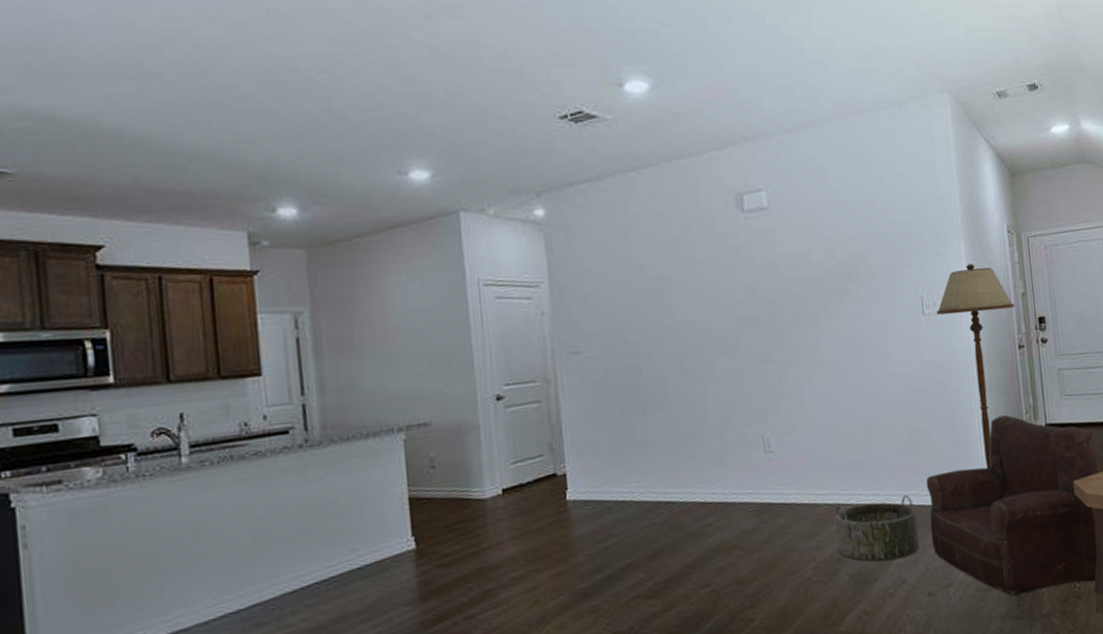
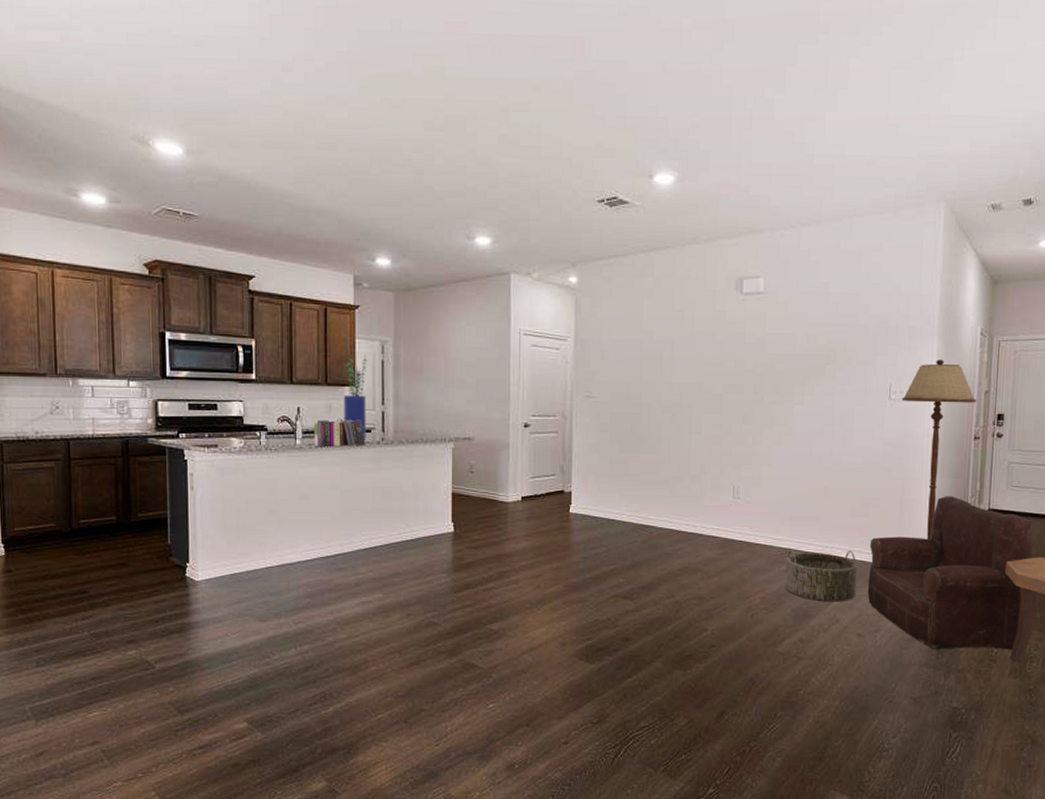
books: none [205,420,283,464] -> present [313,419,366,447]
vase: none [243,332,283,445] -> present [343,354,367,440]

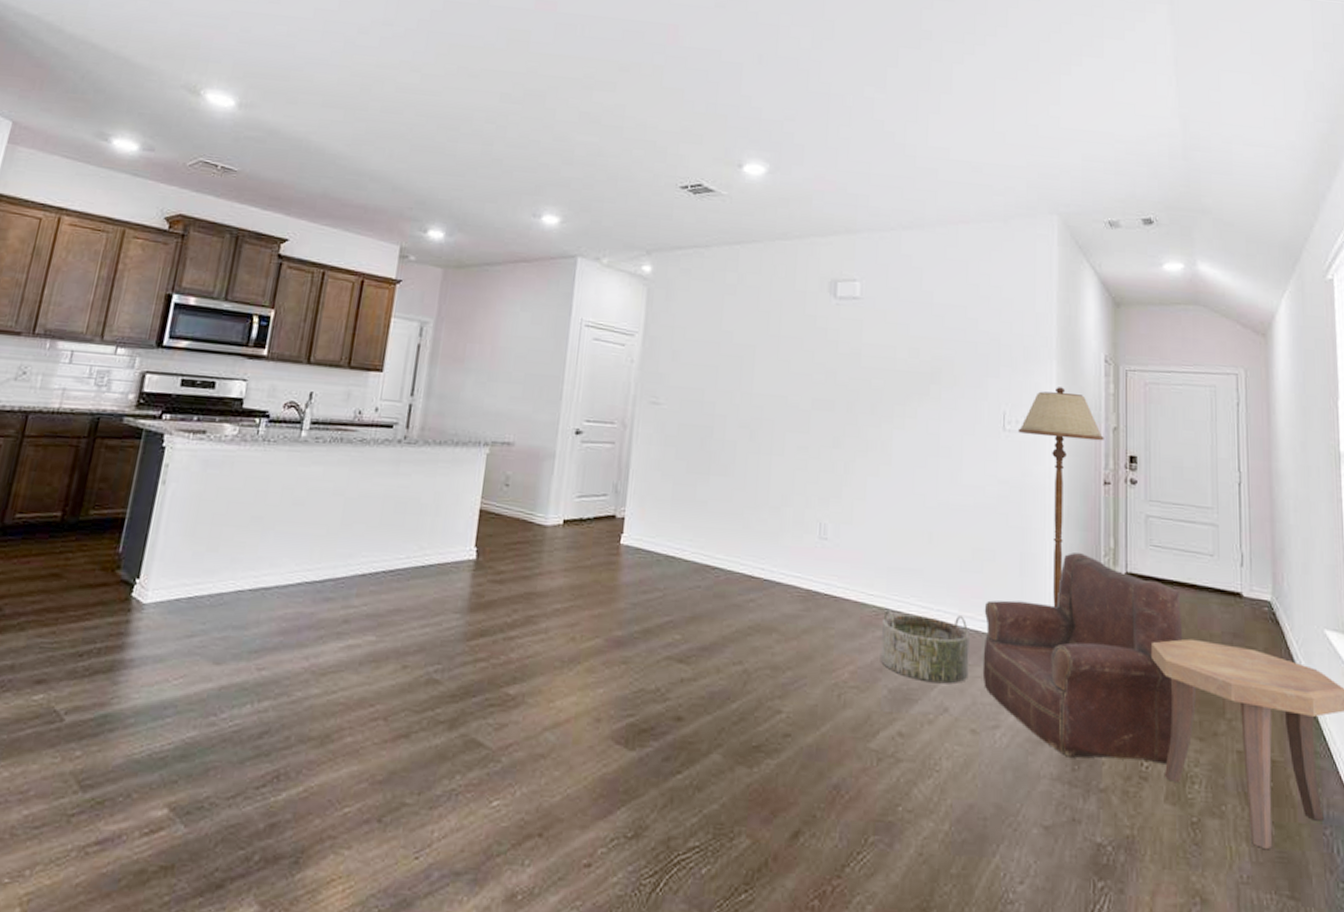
books: present [313,419,366,447] -> none [322,409,385,445]
vase: present [343,354,367,440] -> none [362,335,401,437]

